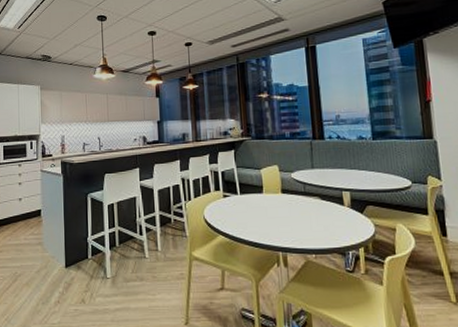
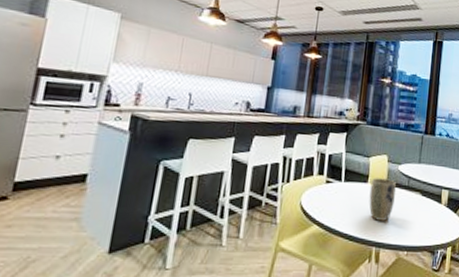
plant pot: none [266,187,293,227] -> present [369,178,396,221]

